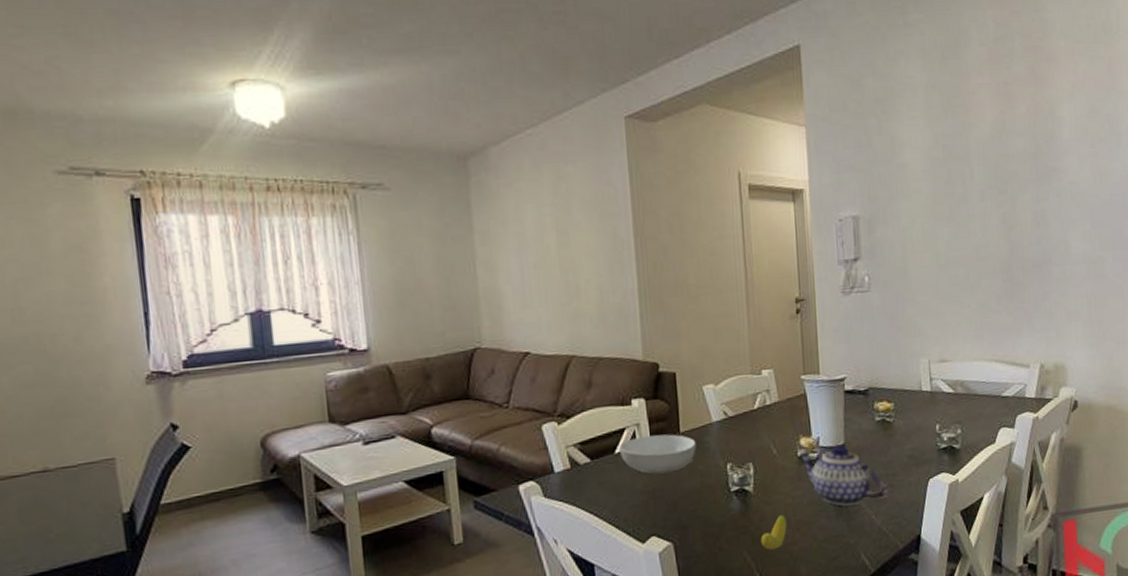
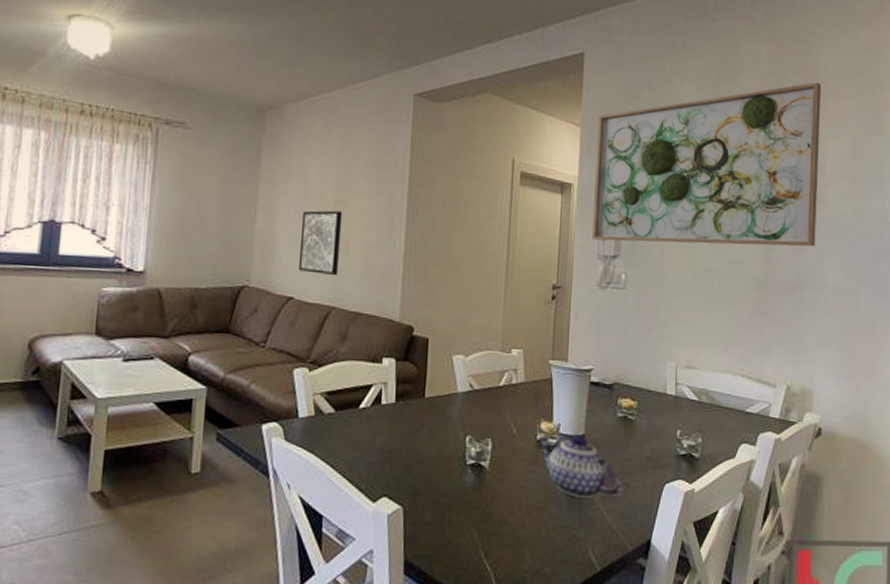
wall art: none [526,254,572,324] -> present [298,210,343,276]
serving bowl: present [619,434,696,474] -> none [364,396,439,436]
fruit: present [760,514,787,550] -> none [489,496,518,531]
wall art: none [823,42,1058,245] -> present [592,82,822,247]

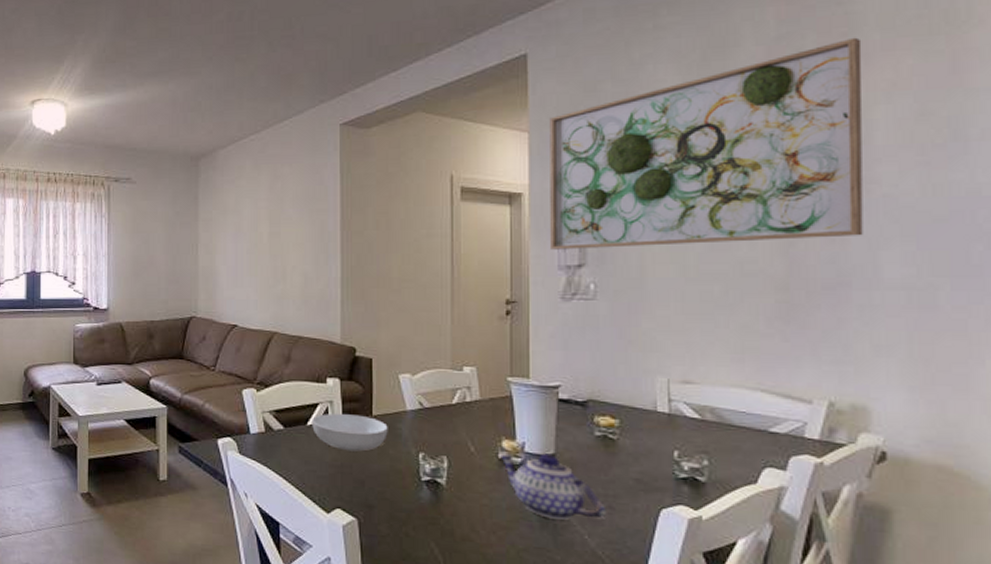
wall art: present [298,210,343,276] -> none [239,243,278,304]
serving bowl: none [364,396,439,436] -> present [312,413,388,452]

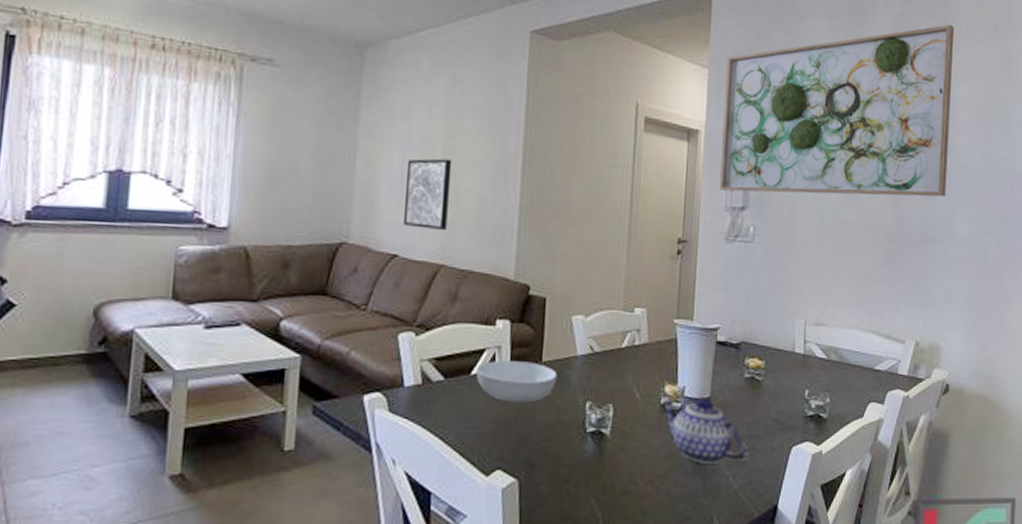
wall art: none [239,243,278,304] -> present [402,158,453,231]

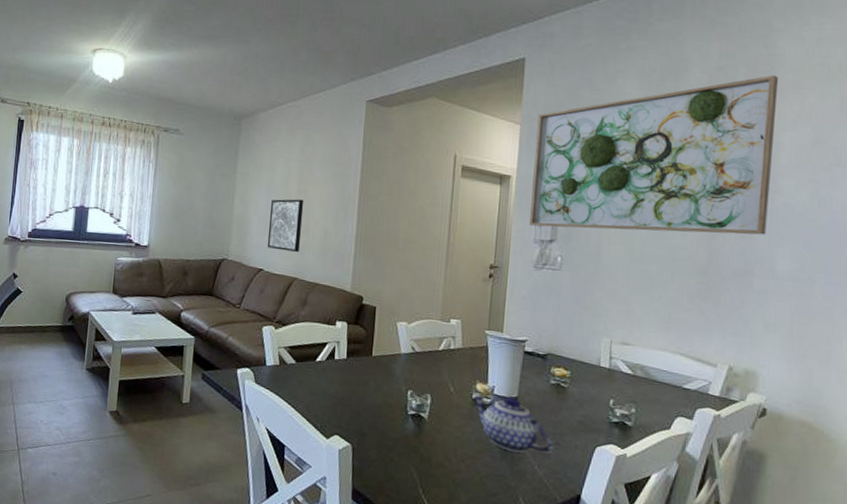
serving bowl: present [476,361,557,403] -> none [320,352,384,387]

